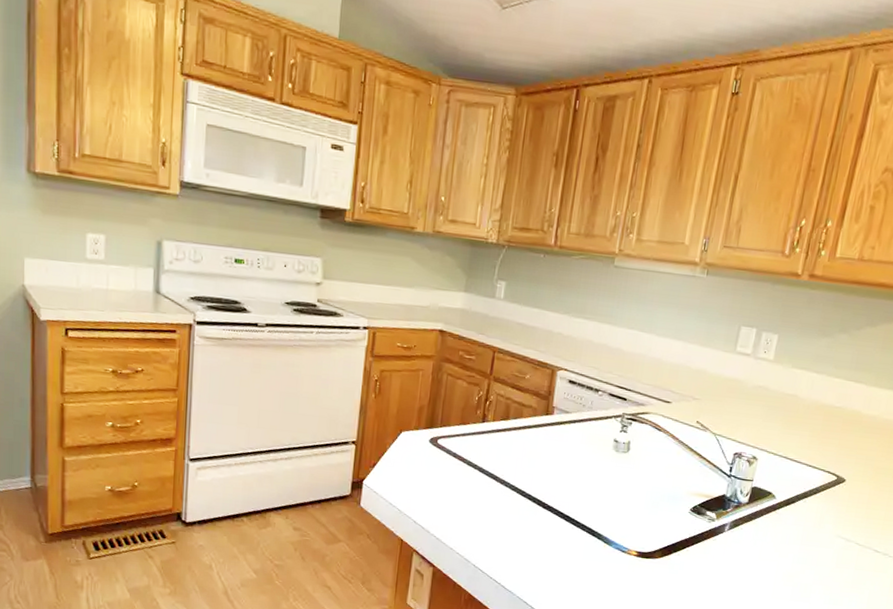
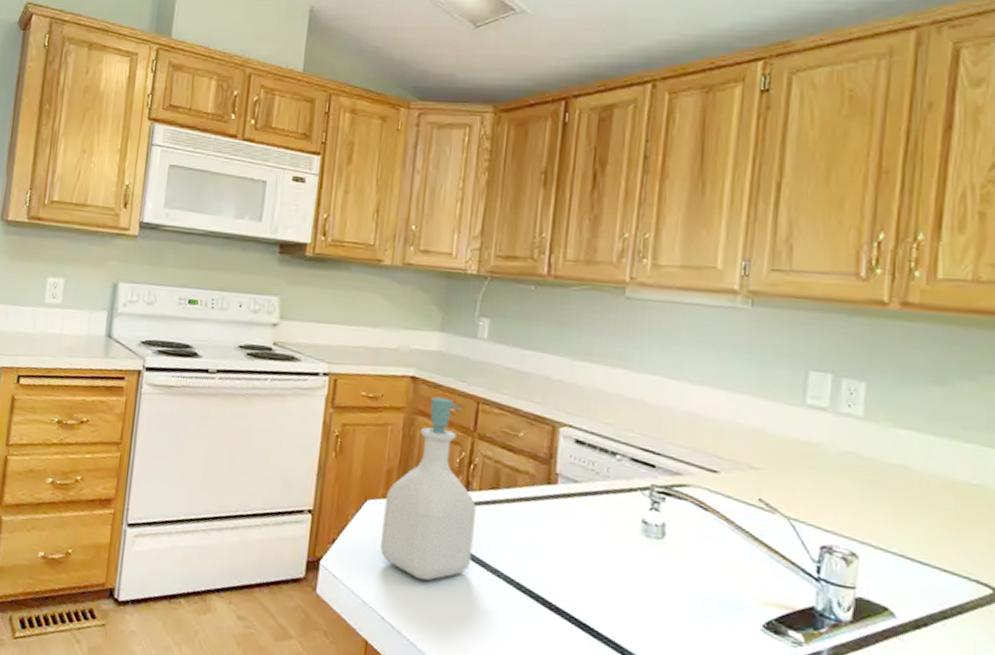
soap bottle: none [413,347,491,492] -> present [380,396,477,581]

